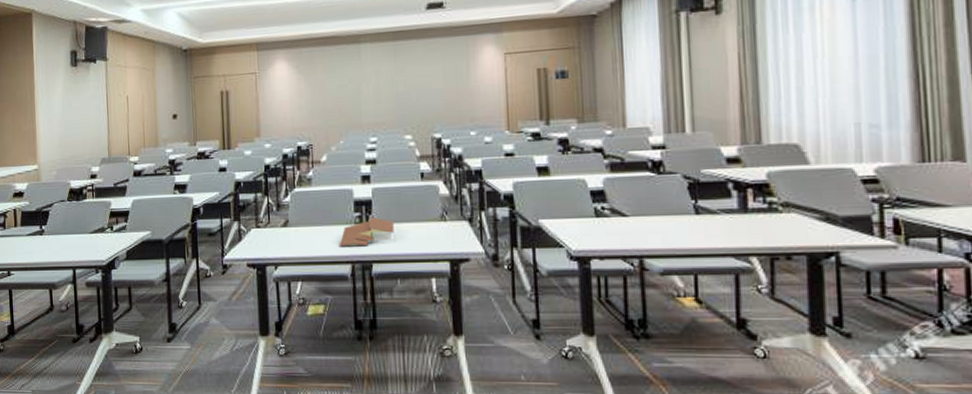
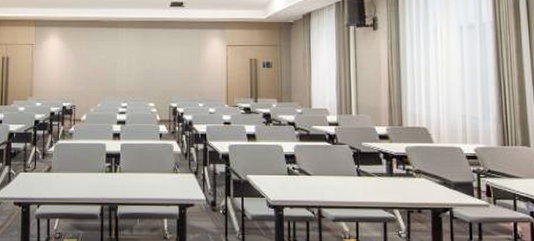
papers: present [340,216,394,247] -> none [93,167,137,191]

